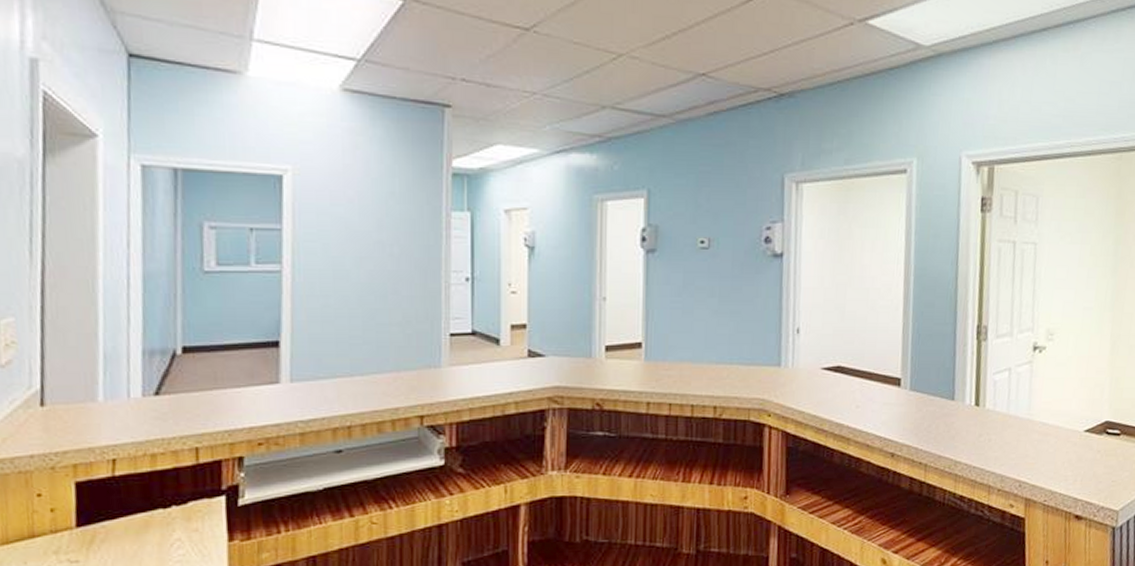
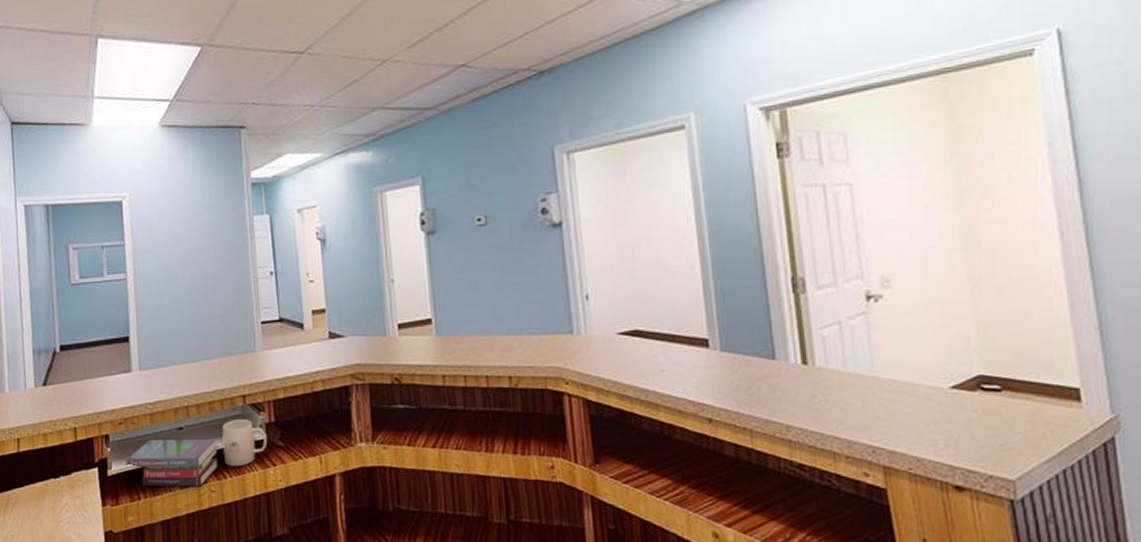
books: none [264,463,385,518] -> present [125,438,218,487]
mug: none [389,442,446,496] -> present [221,419,268,467]

